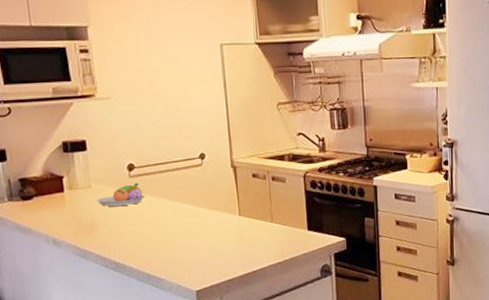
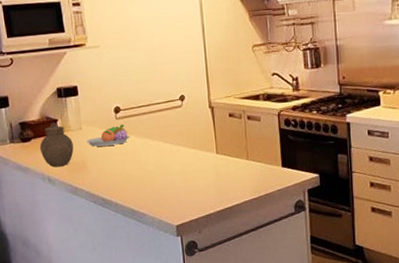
jar: none [42,179,82,227] -> present [39,122,74,167]

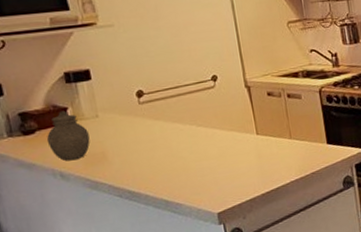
fruit bowl: present [87,124,130,147] -> none [105,109,158,136]

